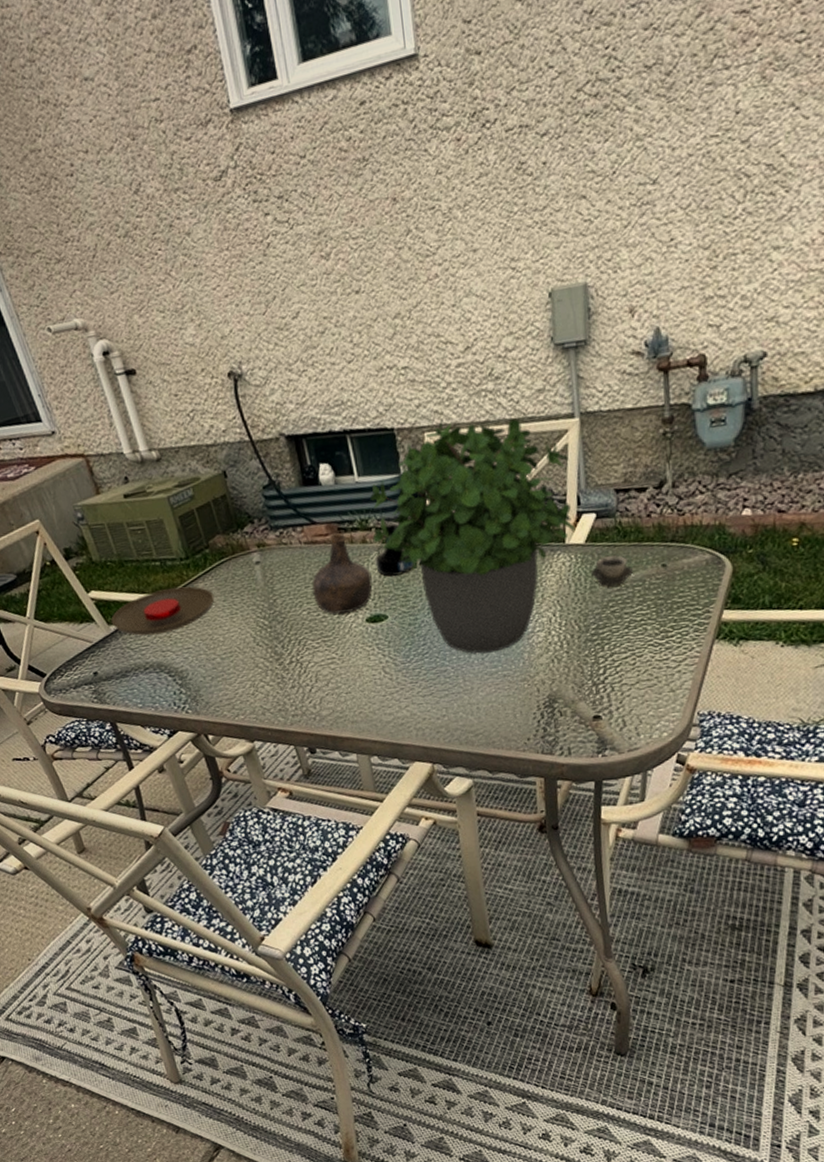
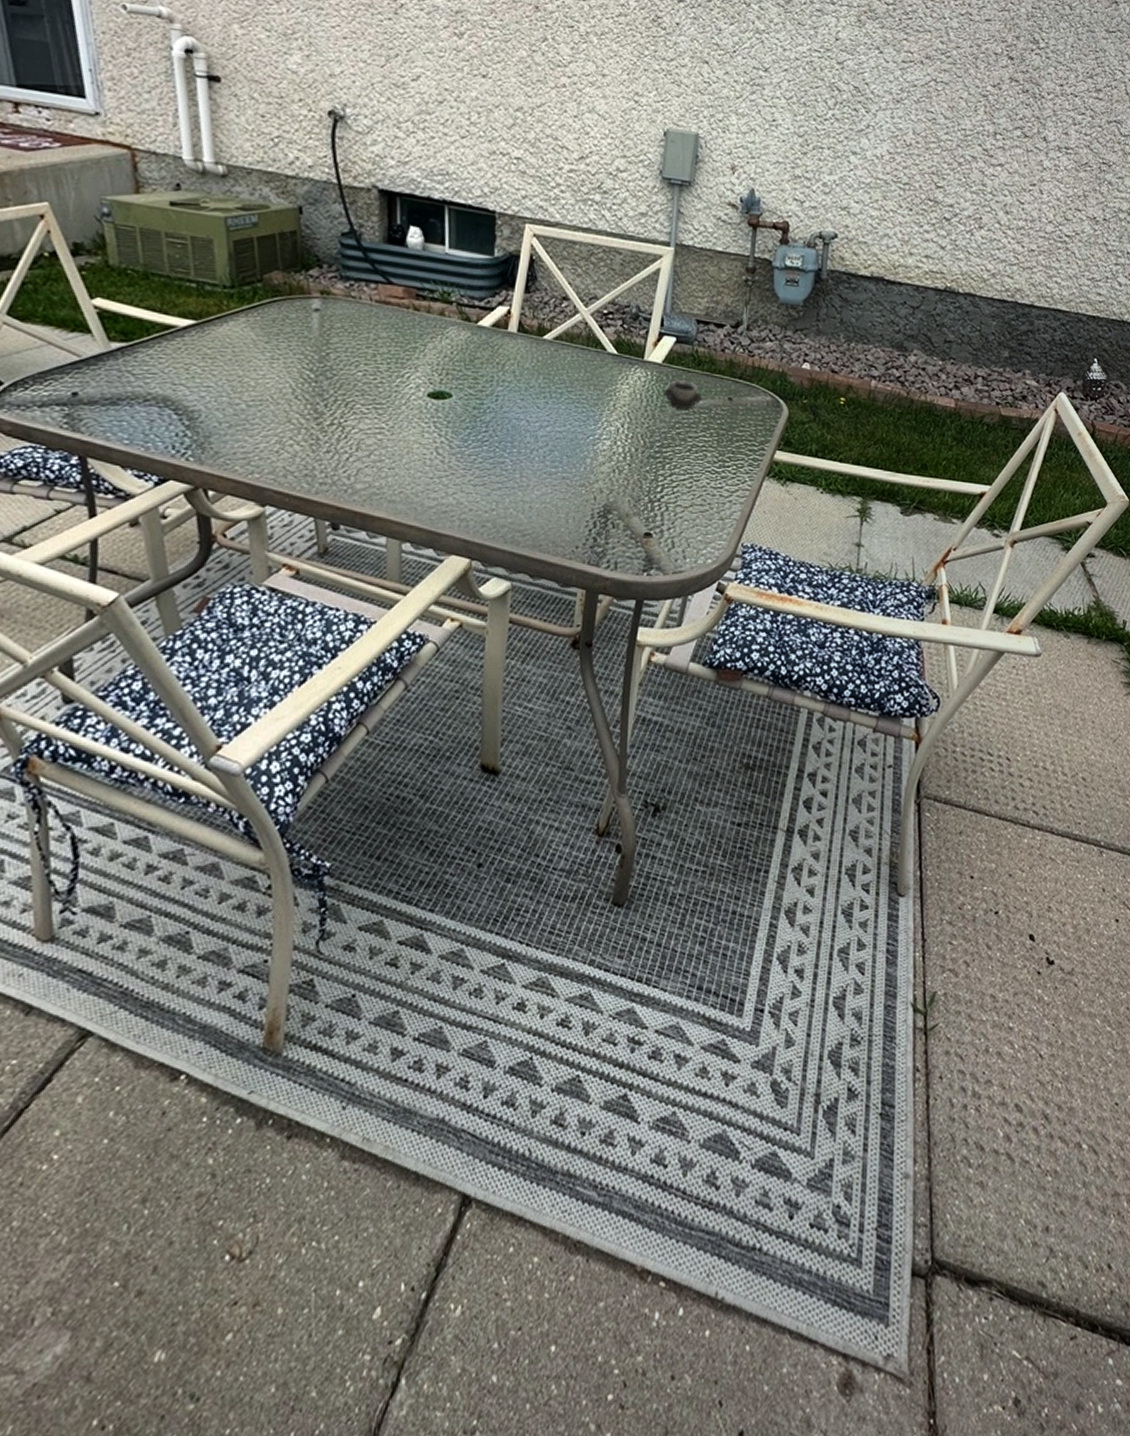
plate: present [111,586,215,636] -> none [114,315,256,364]
bottle: present [312,532,373,614] -> none [374,298,443,383]
potted plant: present [369,418,576,654] -> none [452,216,659,452]
tequila bottle: present [375,522,414,577] -> none [449,300,491,357]

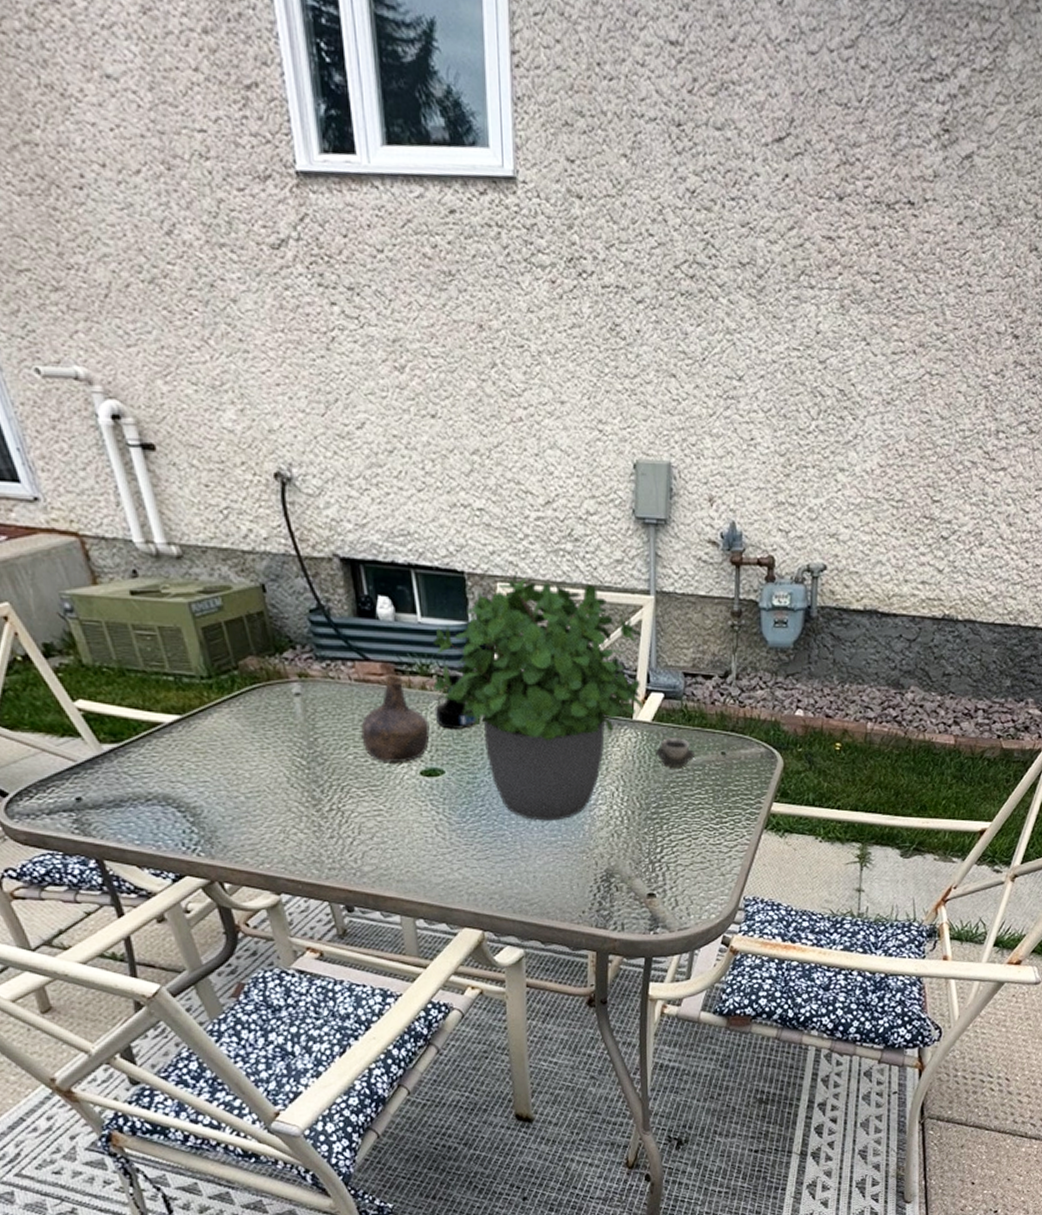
bottle: none [374,298,443,383] -> present [361,673,430,762]
tequila bottle: none [449,300,491,357] -> present [434,671,477,730]
potted plant: none [452,216,659,452] -> present [432,573,644,821]

